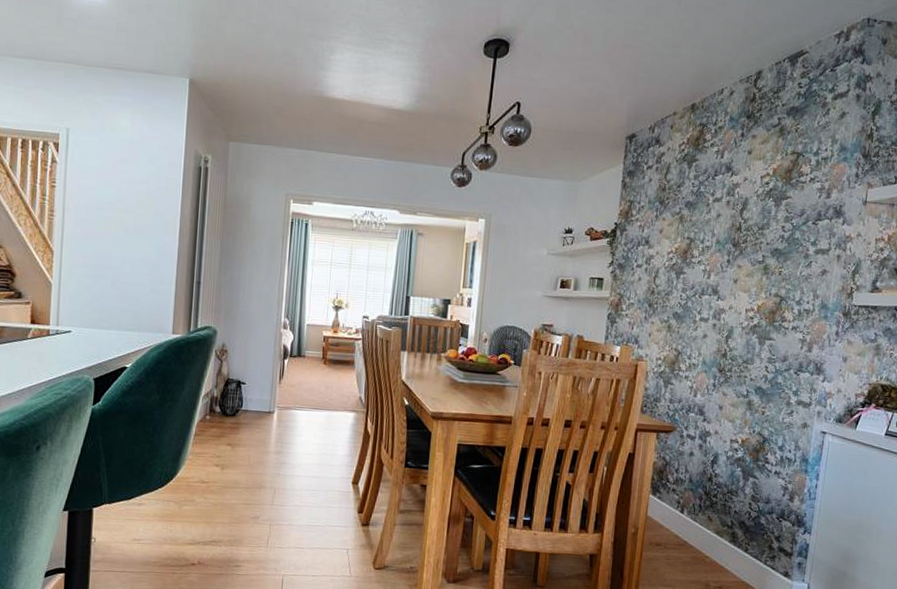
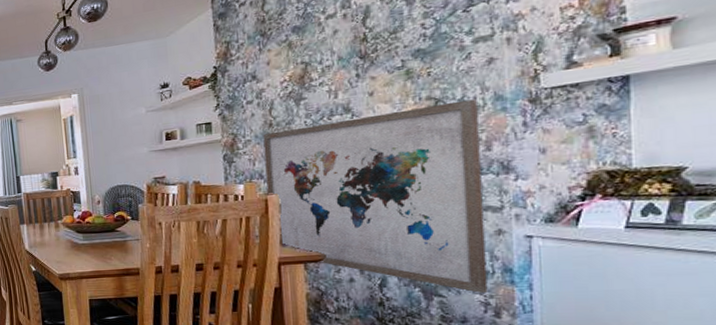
wall art: none [638,300,809,478] -> present [263,99,488,293]

